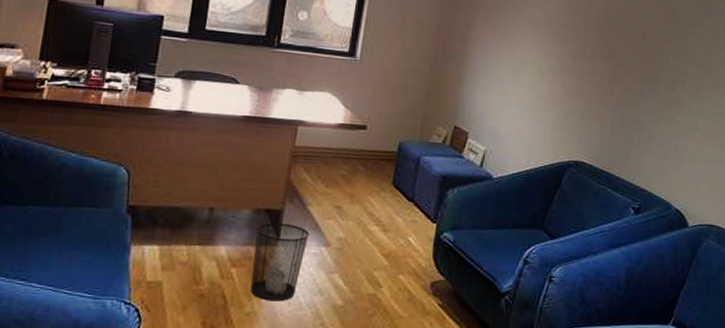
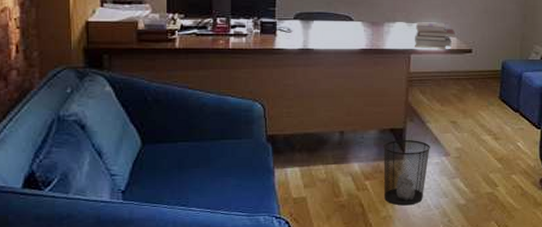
books: none [303,89,350,123] -> present [415,21,455,49]

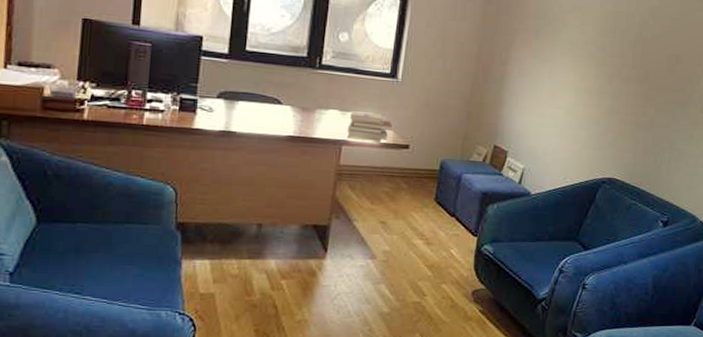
waste bin: present [383,139,430,206] -> none [301,237,356,310]

